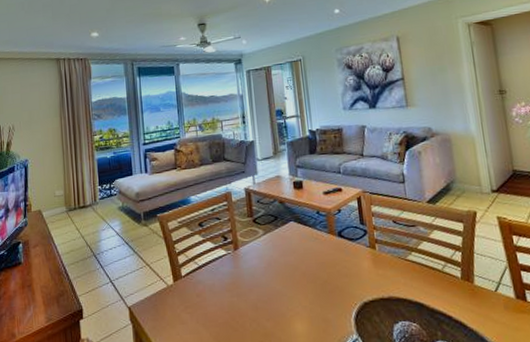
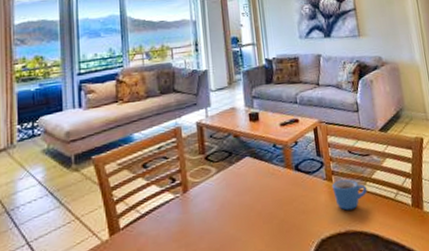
mug: none [375,248,412,278] -> present [332,179,367,211]

